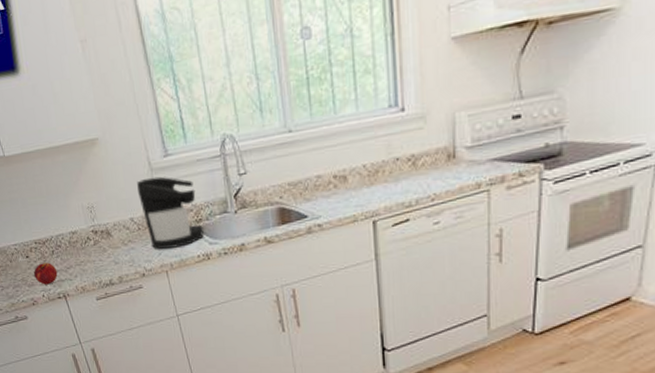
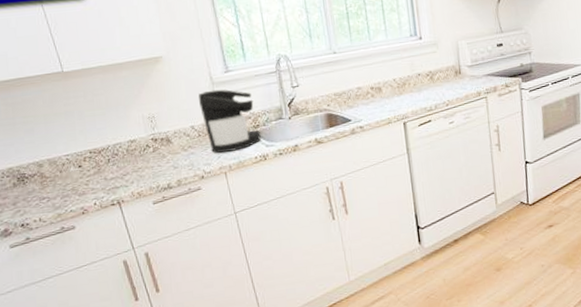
peach: present [33,262,58,285] -> none [85,171,113,193]

